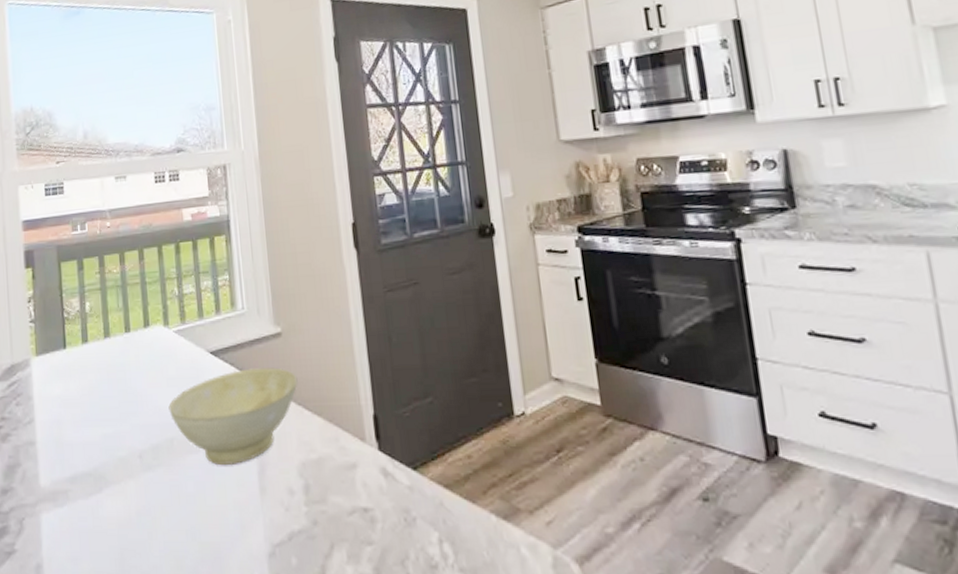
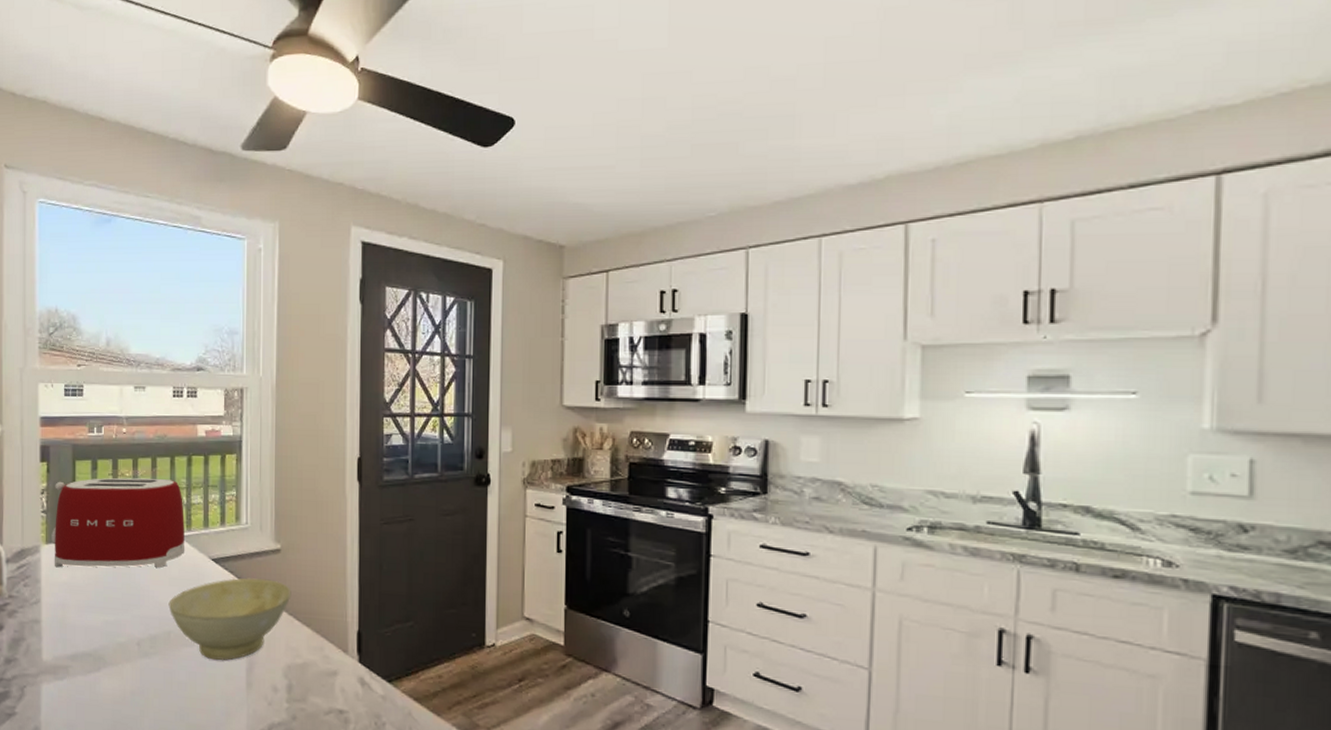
toaster: none [41,270,182,381] -> present [51,477,185,569]

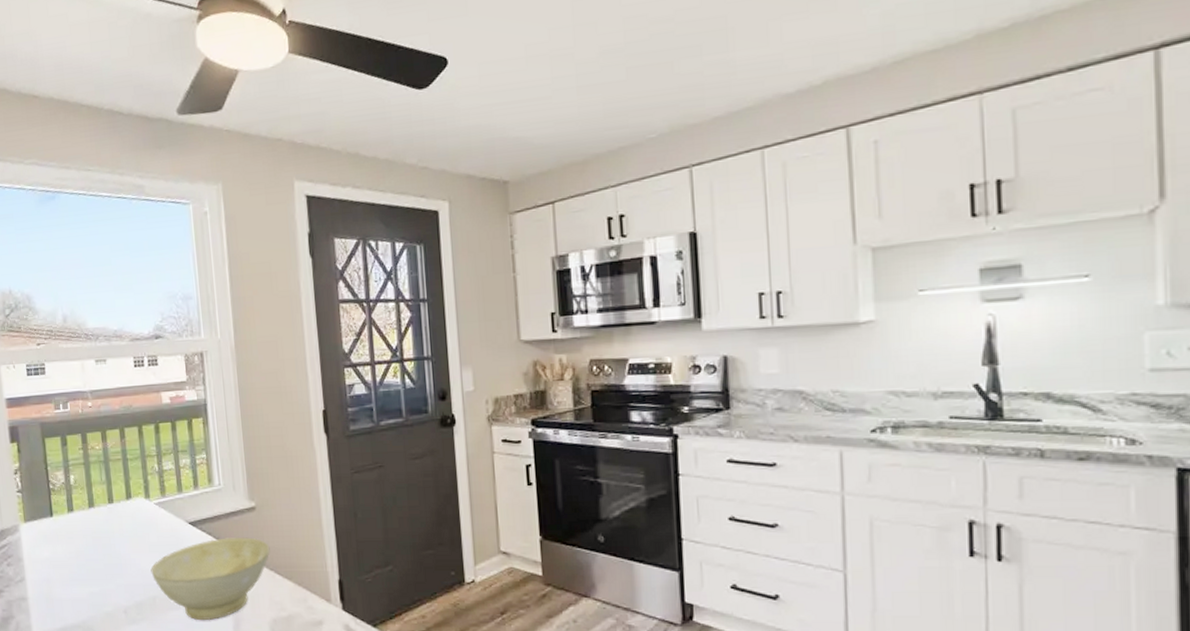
toaster: present [51,477,185,569] -> none [27,448,162,545]

